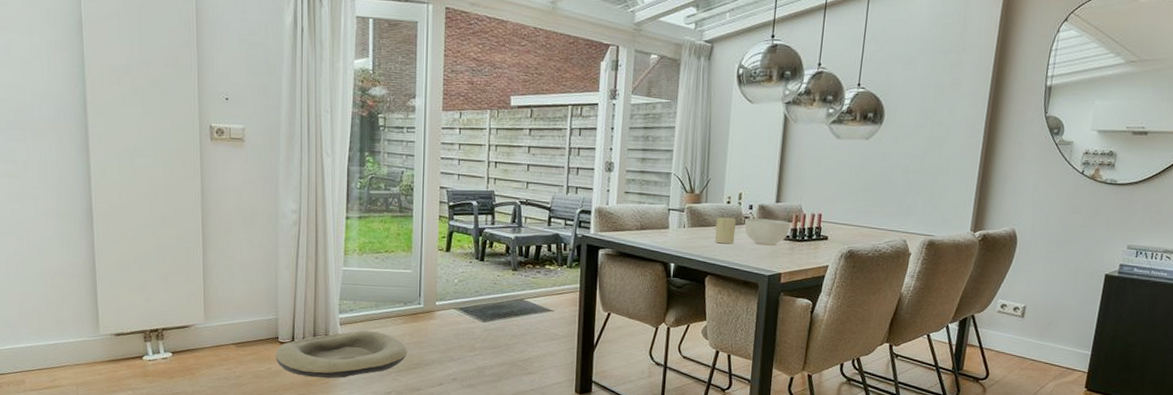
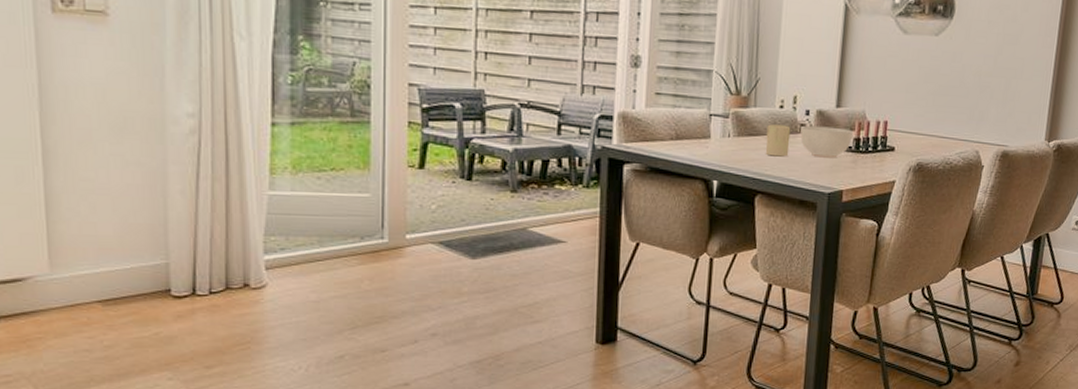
dog bed: present [276,330,407,379] -> none [168,275,366,343]

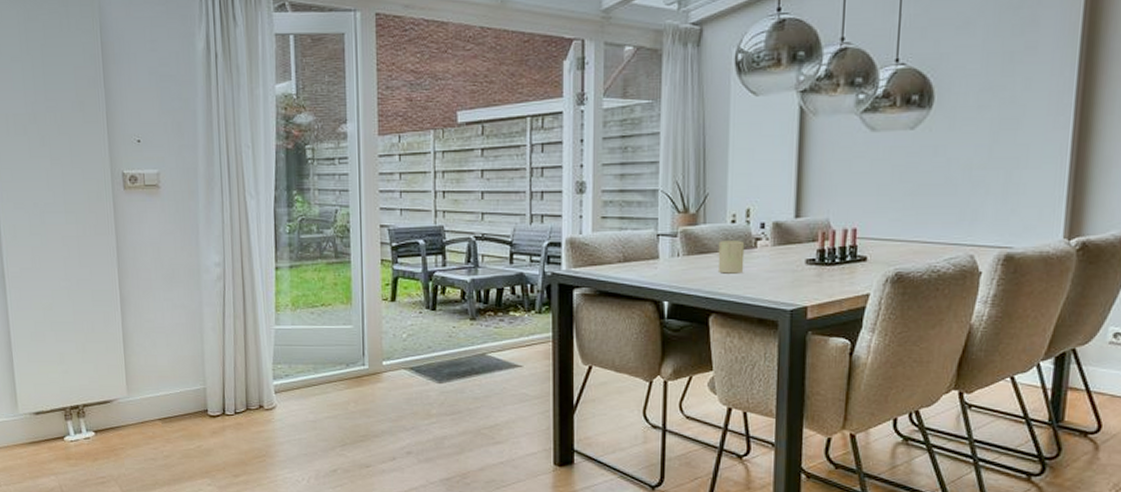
bowl: present [800,125,854,158] -> none [754,239,817,273]

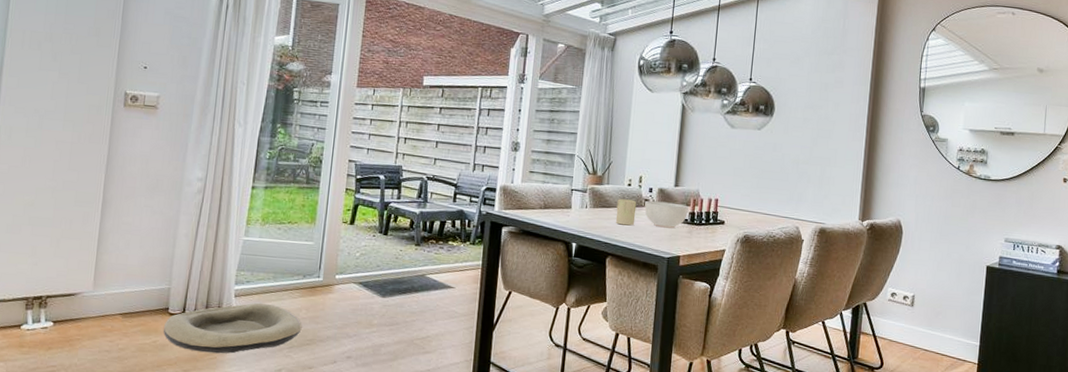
dog bed: none [206,398,353,456] -> present [164,302,302,354]
bowl: none [754,239,817,273] -> present [644,200,689,229]

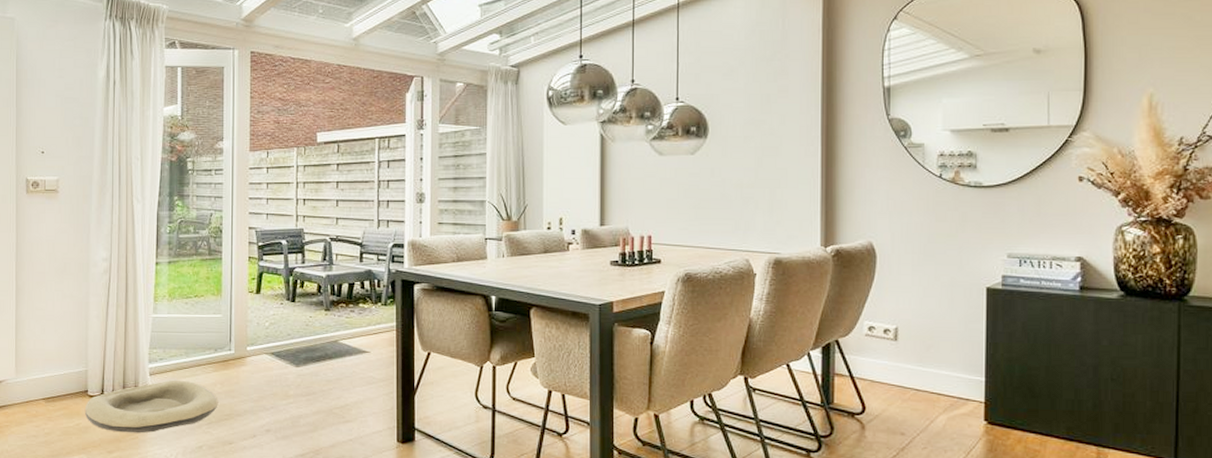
candle: present [616,199,637,226] -> none [537,244,559,273]
bowl: present [644,200,689,229] -> none [567,243,619,272]

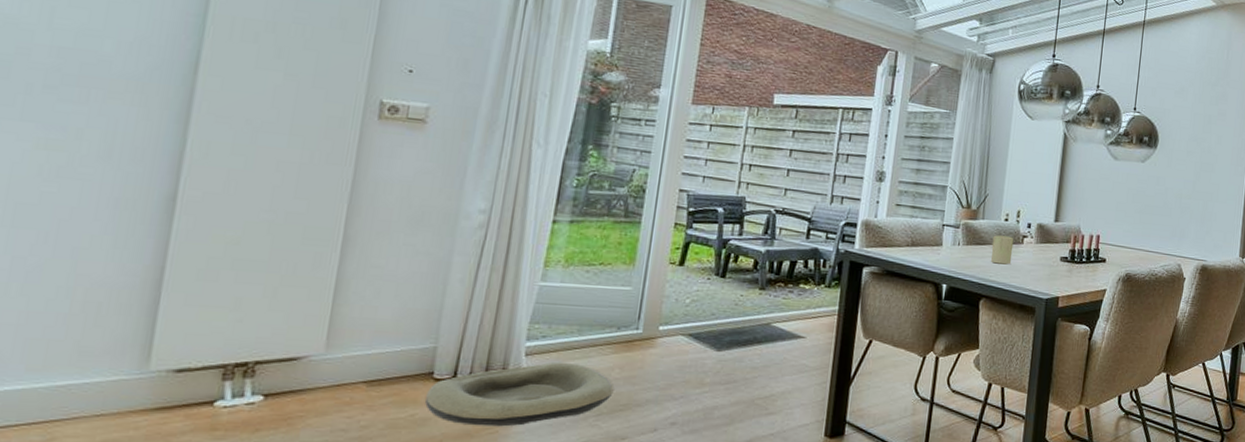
candle: none [537,244,559,273] -> present [991,235,1014,265]

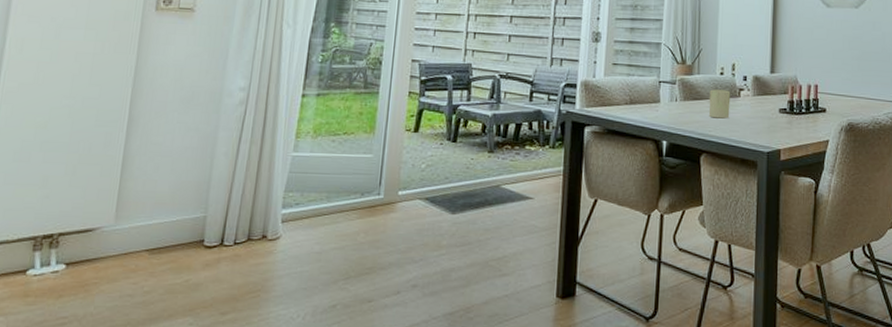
dog bed: present [425,362,614,427] -> none [197,228,360,291]

